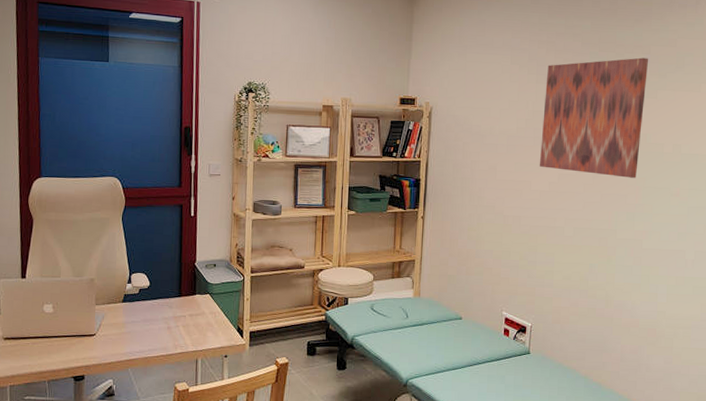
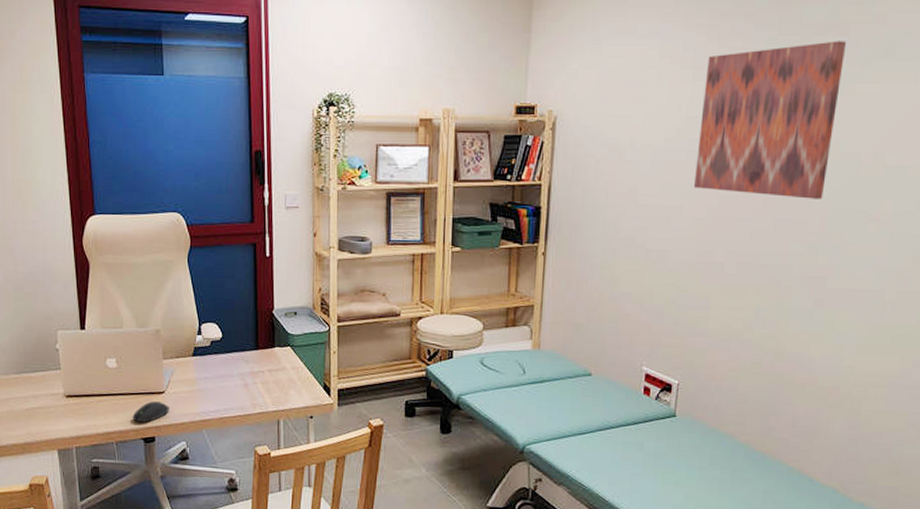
computer mouse: none [64,343,99,362] -> present [132,401,169,422]

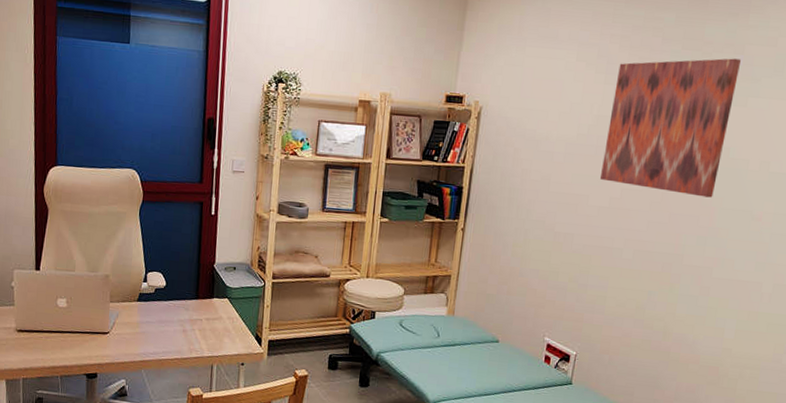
computer mouse: present [132,401,169,422] -> none [77,340,113,360]

